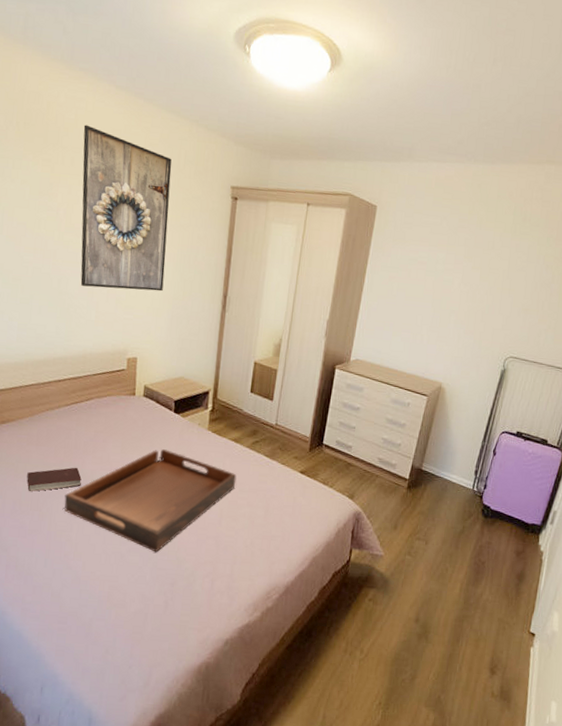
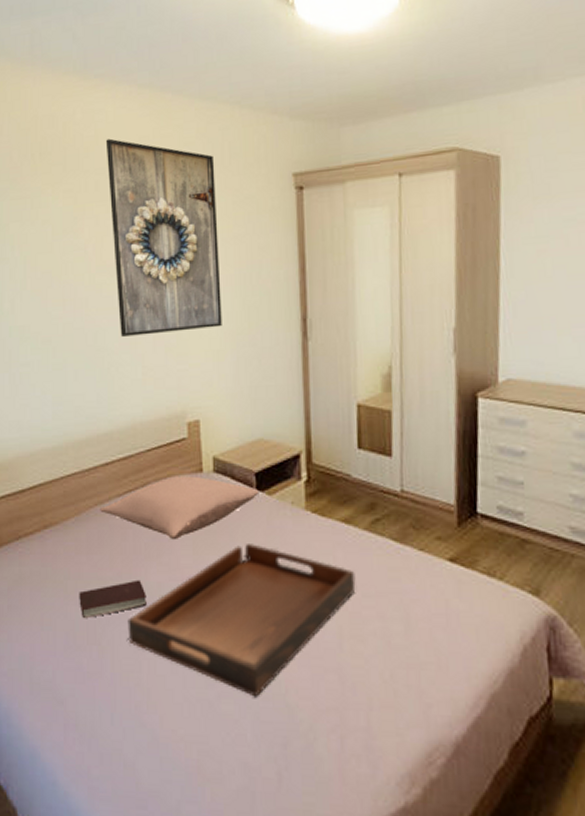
pillow: none [50,396,176,442] -> present [100,476,259,541]

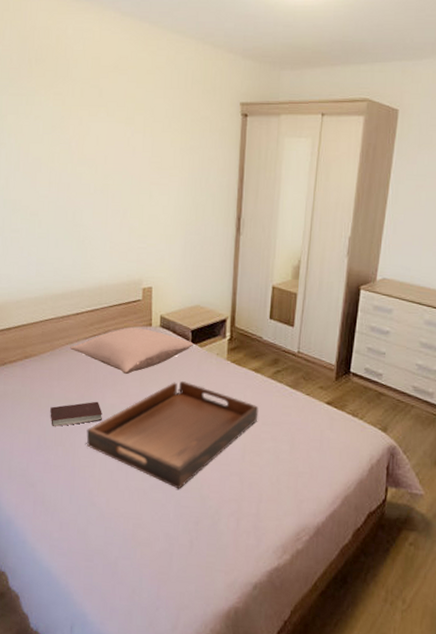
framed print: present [105,138,222,337] -> none [91,54,180,218]

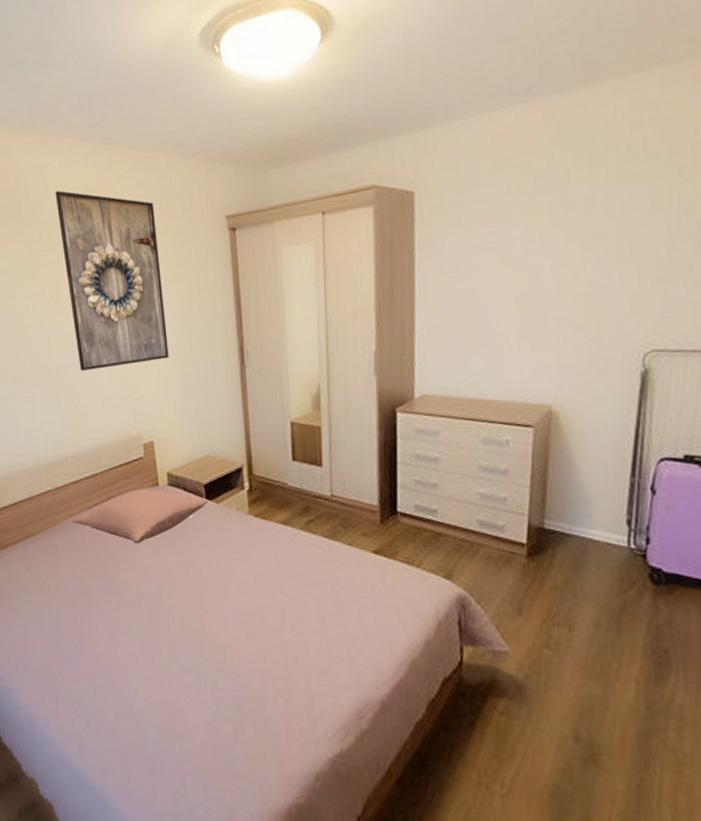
book: present [50,401,102,427] -> none [60,578,117,611]
serving tray: present [86,381,259,490] -> none [102,545,295,670]
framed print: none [91,54,180,218] -> present [55,190,169,371]

